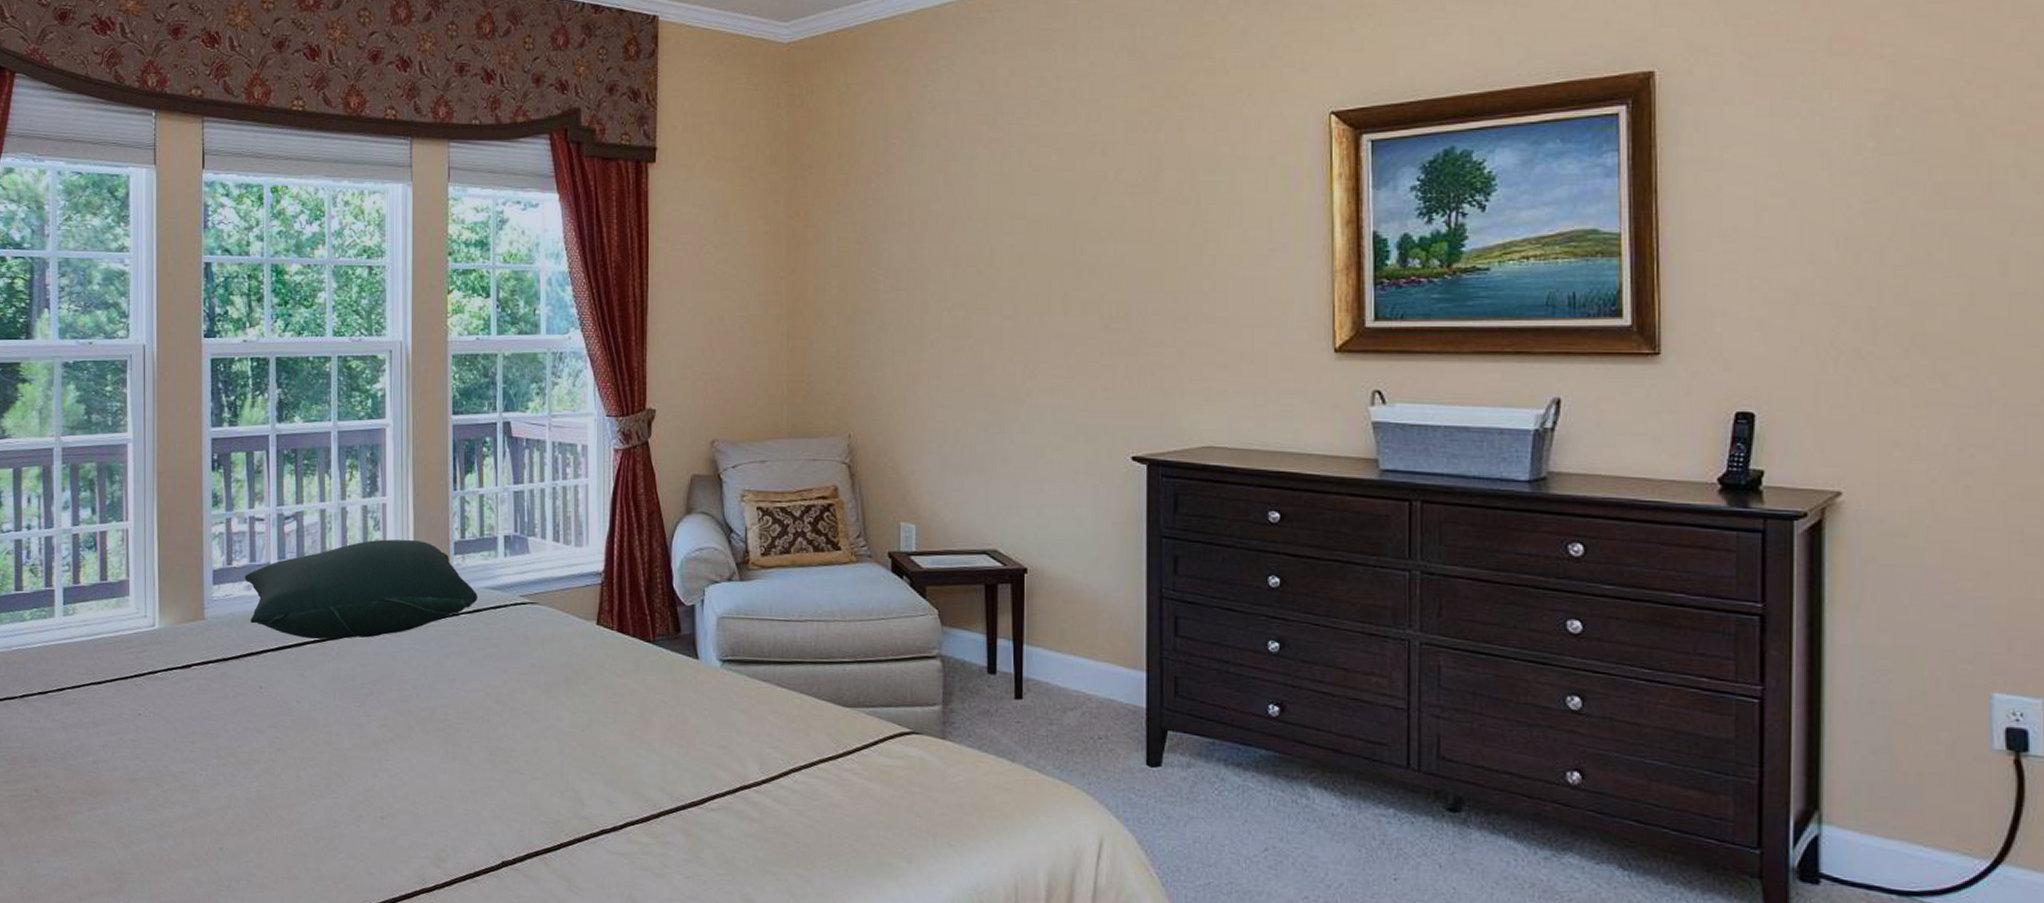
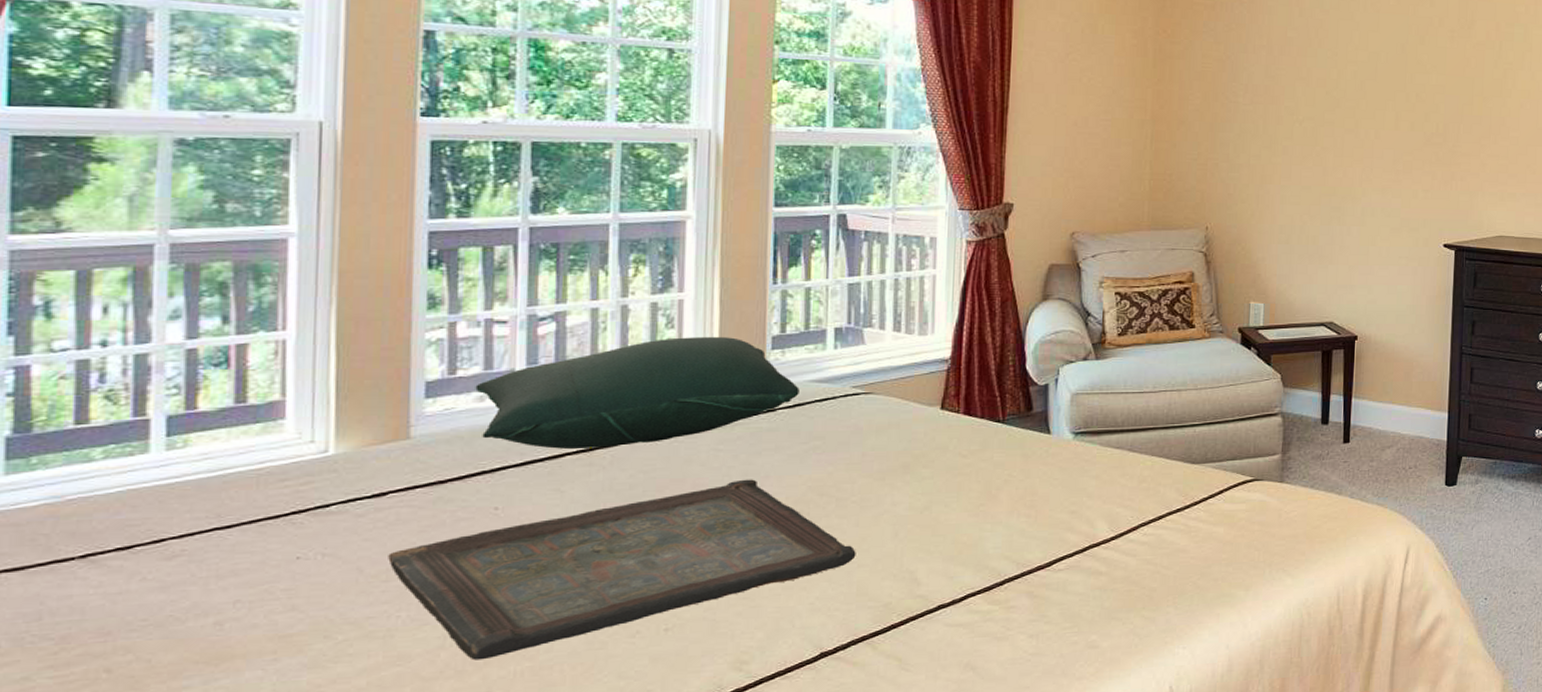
serving tray: none [193,680,529,823] -> present [388,479,856,660]

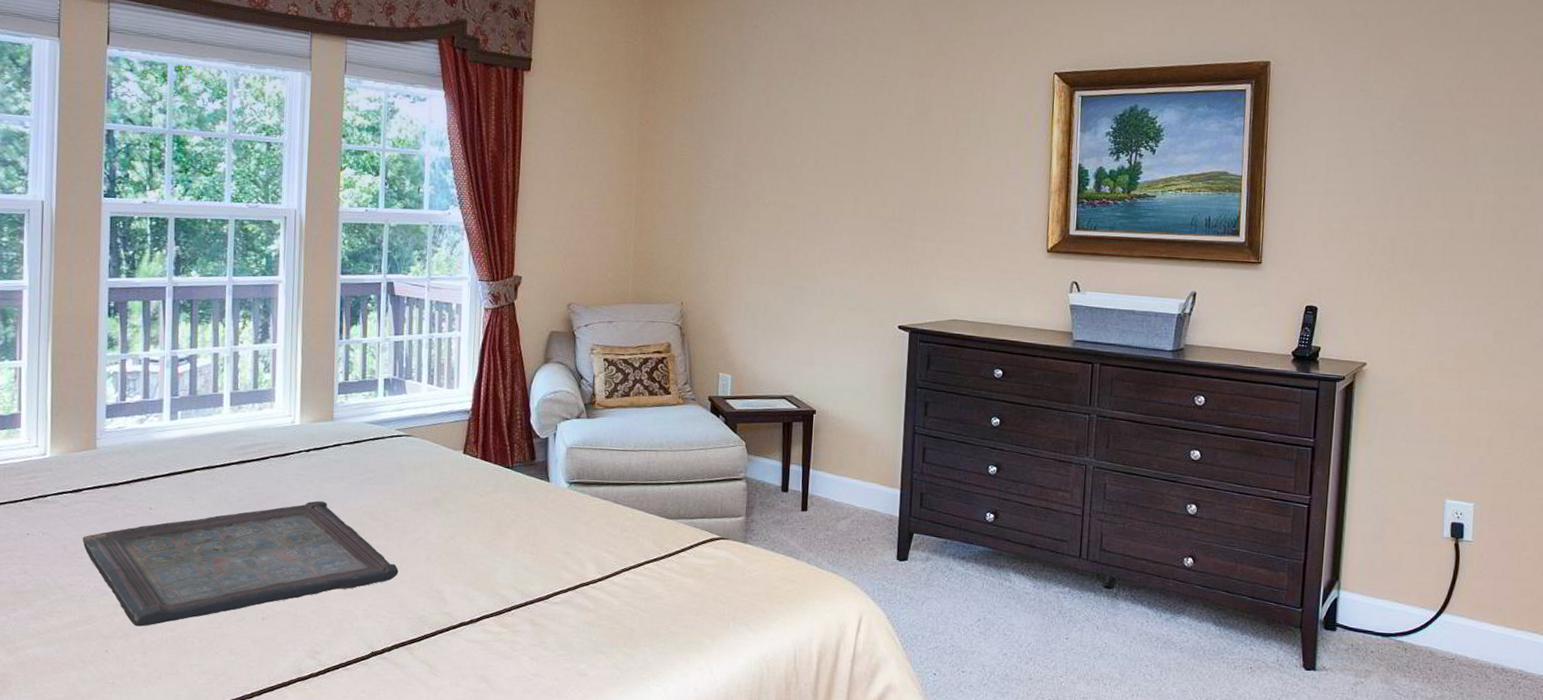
pillow: present [475,337,800,449] -> none [138,380,358,467]

